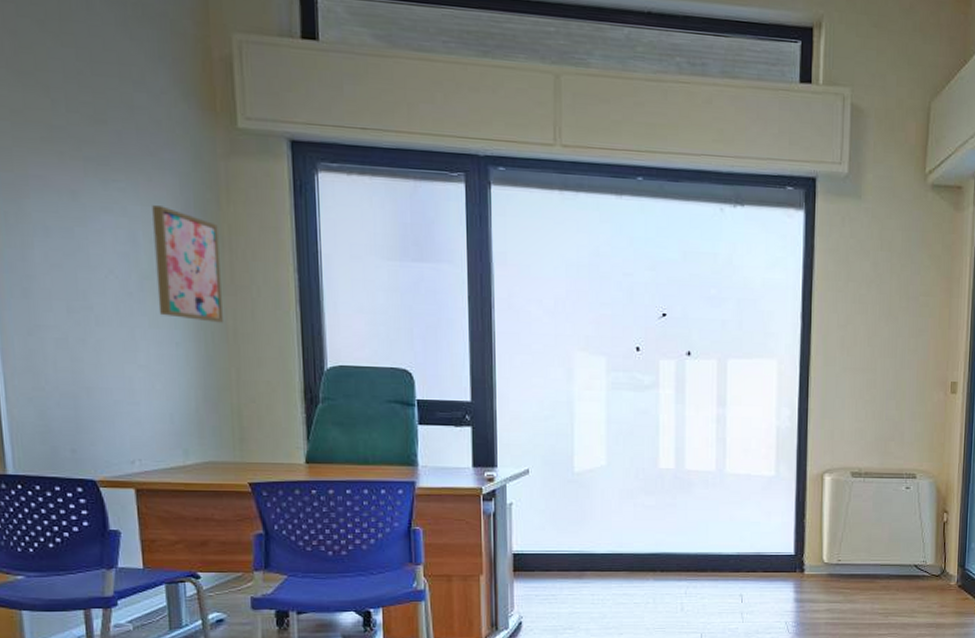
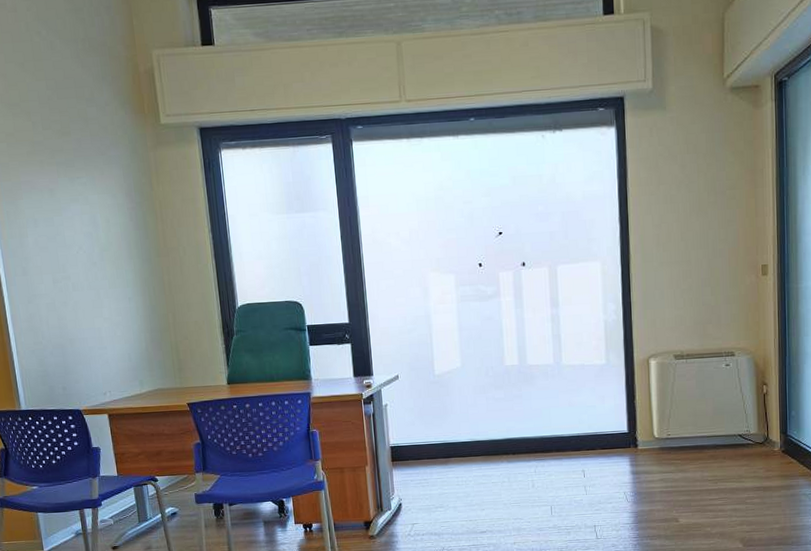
wall art: present [152,205,223,323] -> none [105,192,161,279]

